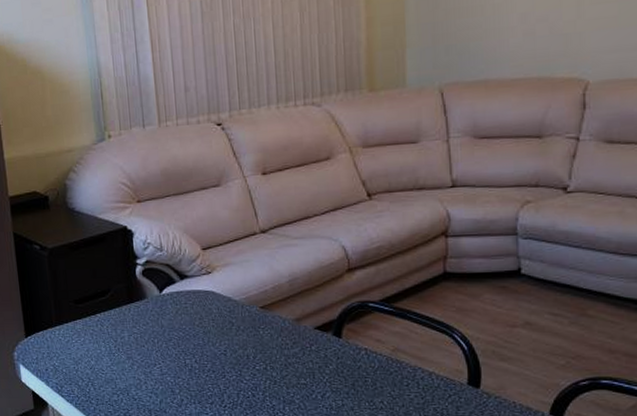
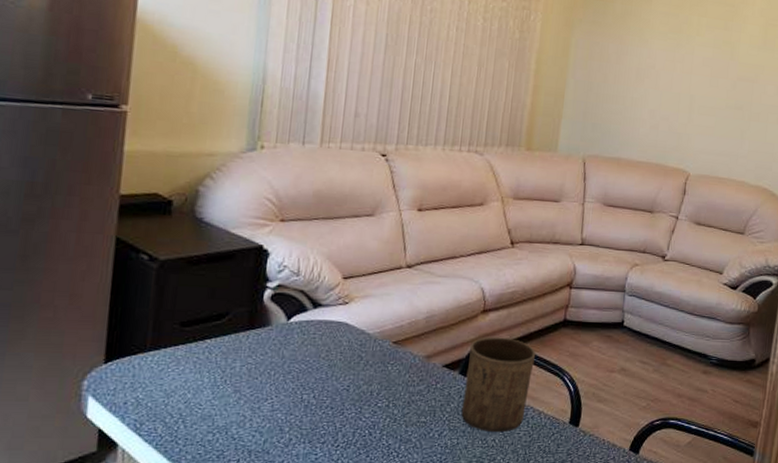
cup: none [340,295,415,395] -> present [461,337,535,433]

